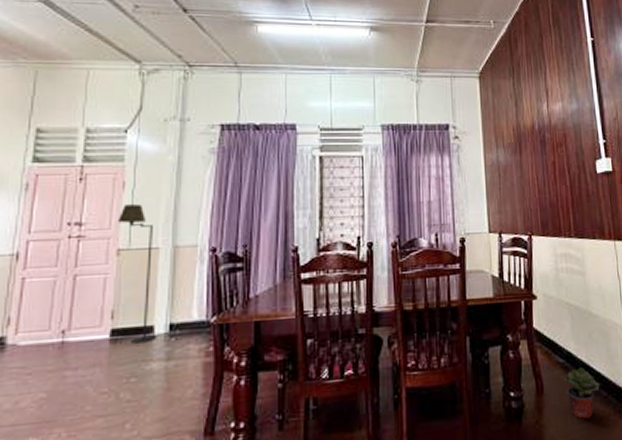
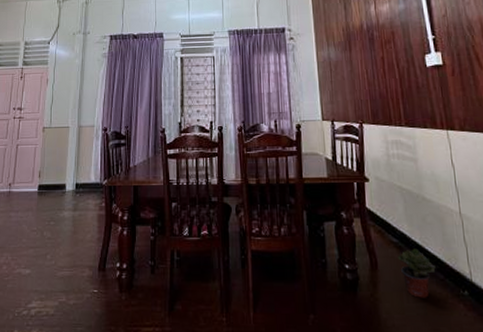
floor lamp: present [117,204,157,344] -> none [43,95,67,196]

